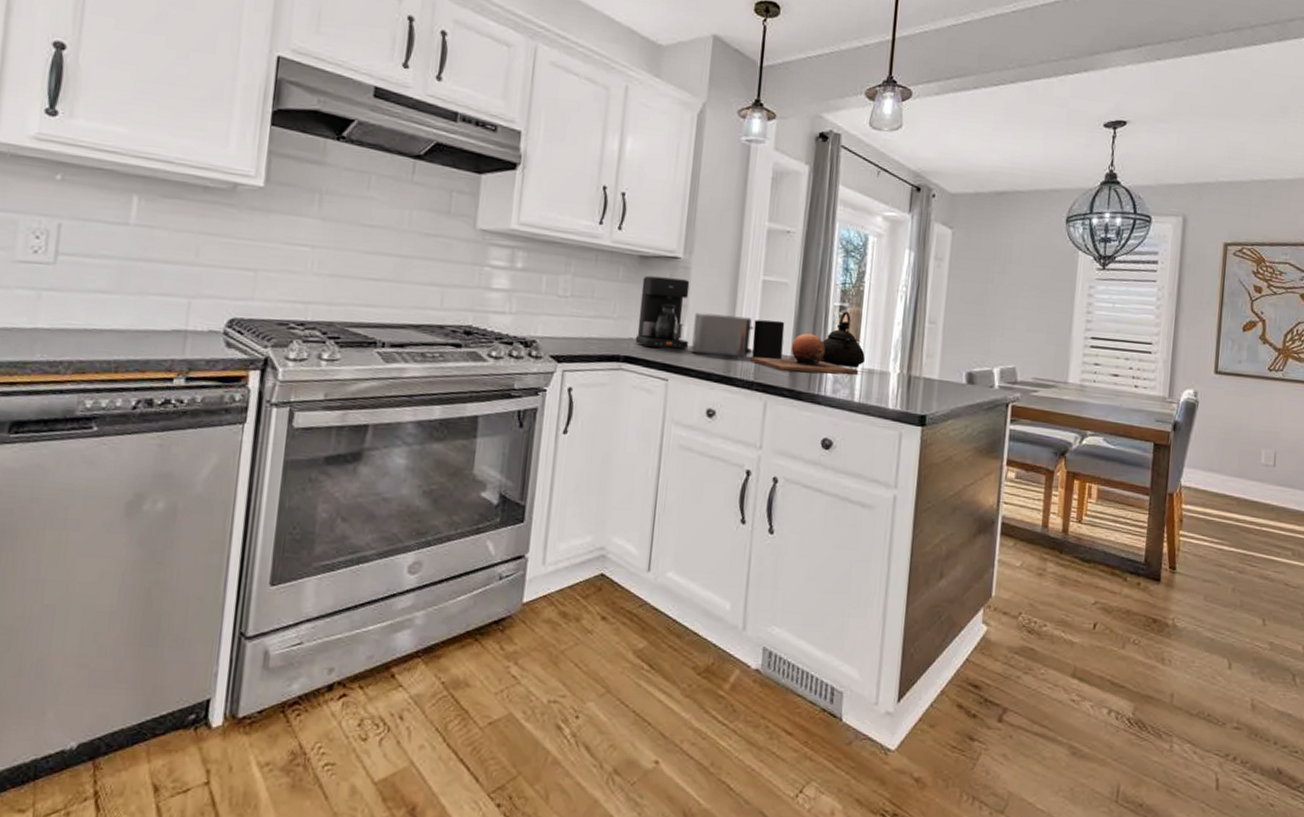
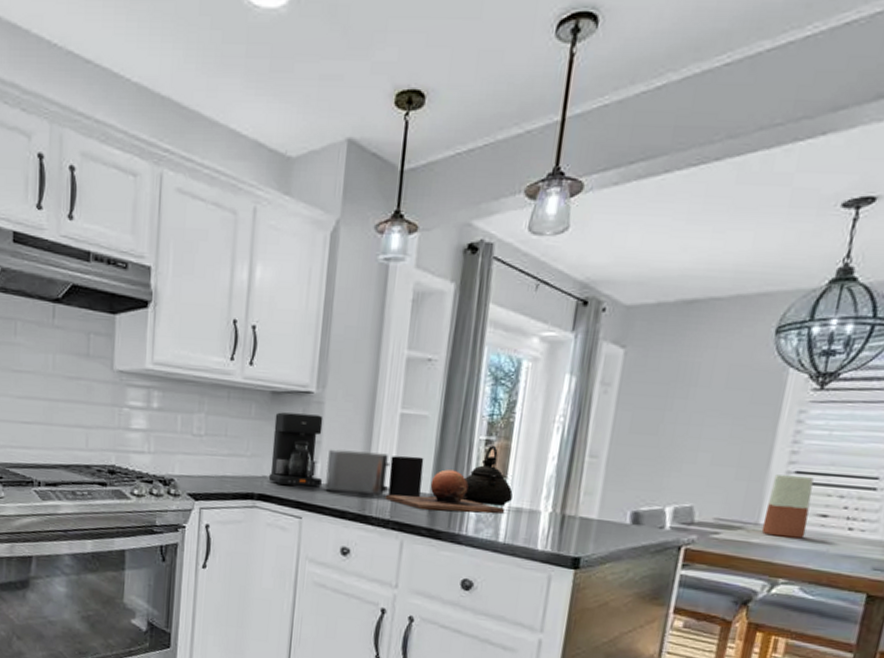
vase: none [1070,340,1105,395] -> present [761,474,814,539]

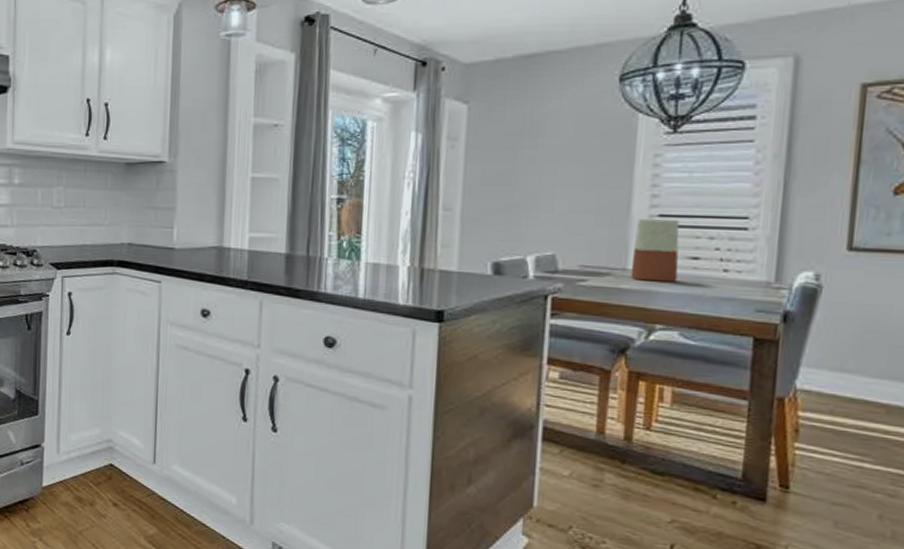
coffee maker: present [270,412,323,488] -> none [128,182,180,252]
toaster: present [324,449,390,496] -> none [181,214,245,258]
chopping board: present [385,469,505,514] -> none [241,229,363,270]
pen holder: present [388,455,424,498] -> none [244,217,278,258]
teakettle: present [462,445,513,506] -> none [318,203,369,262]

